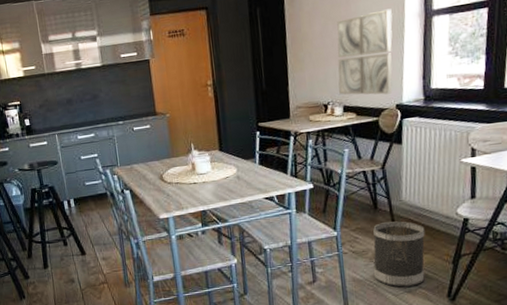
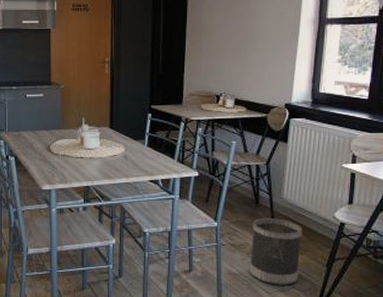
wall art: present [337,8,393,95] -> none [232,12,288,93]

